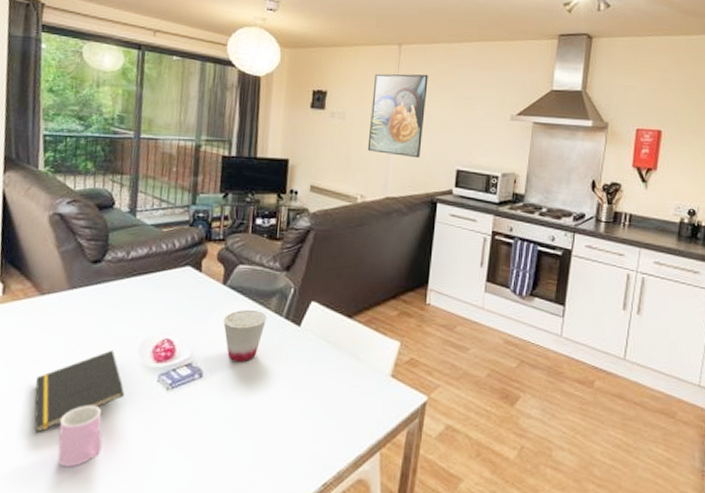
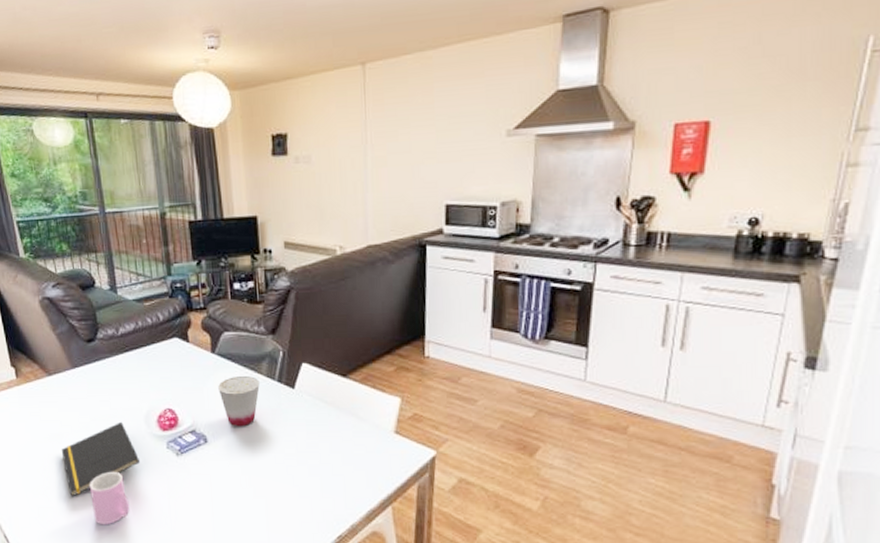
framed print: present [367,73,428,159] -> none [338,95,402,197]

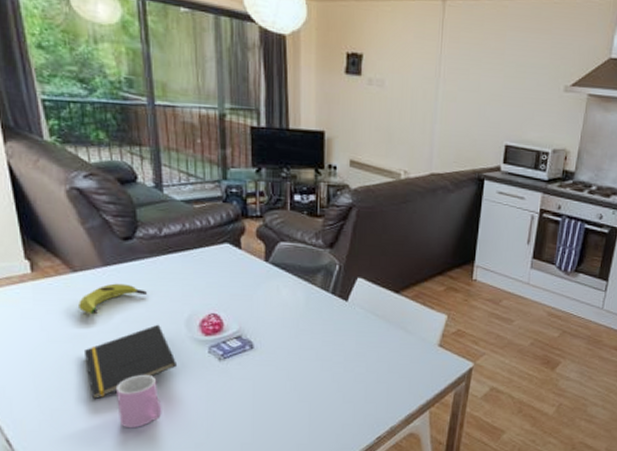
banana: none [54,384,110,415] -> present [79,283,147,315]
cup: present [218,376,260,427] -> none [269,286,313,335]

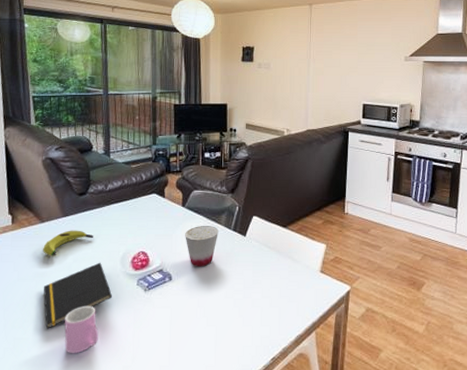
cup: none [269,286,313,335] -> present [185,226,219,267]

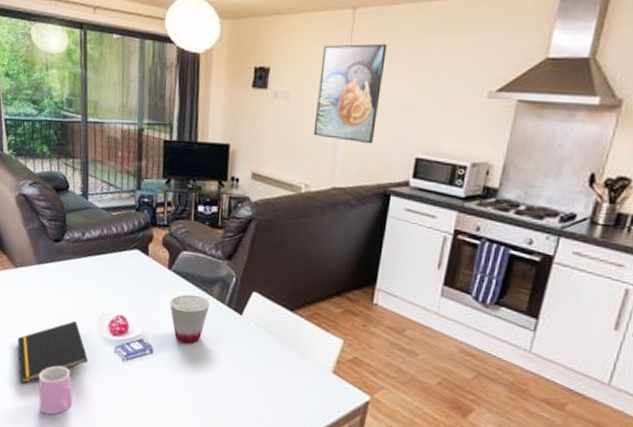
banana: present [43,230,93,256] -> none [17,280,69,307]
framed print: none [289,27,335,97] -> present [313,43,387,145]

